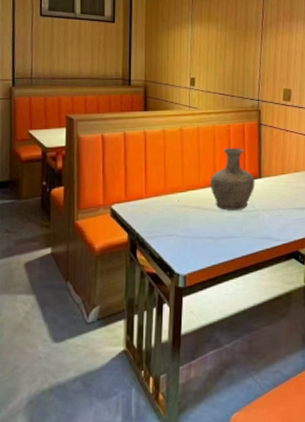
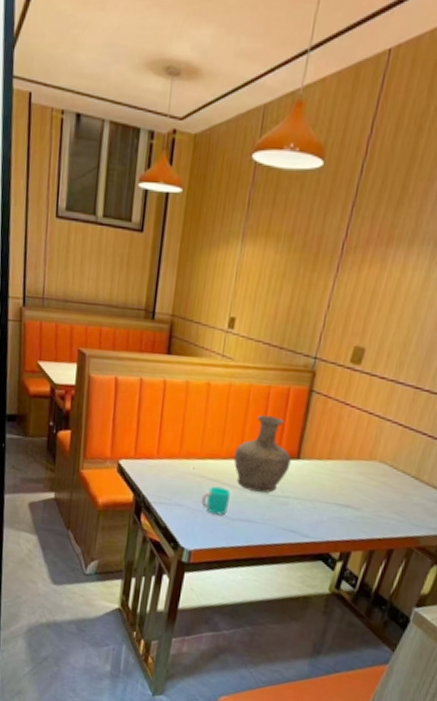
cup: none [188,212,213,237] -> present [201,486,231,515]

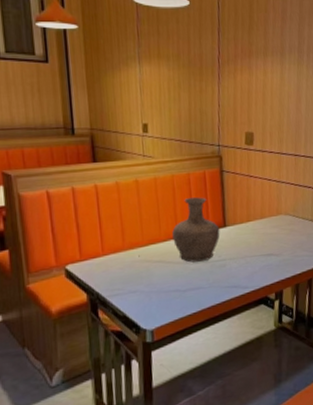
cup: present [201,486,231,515] -> none [152,265,177,291]

